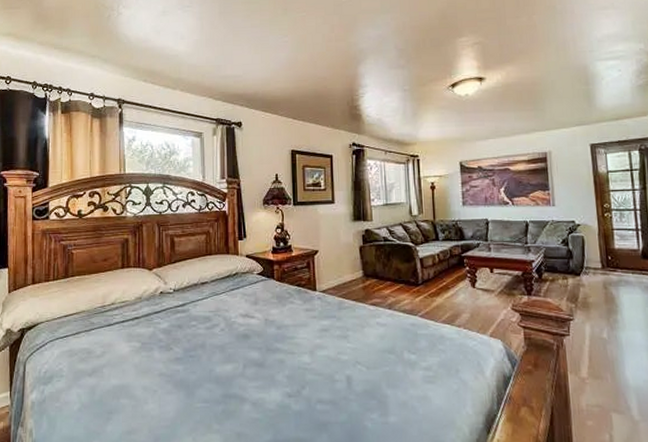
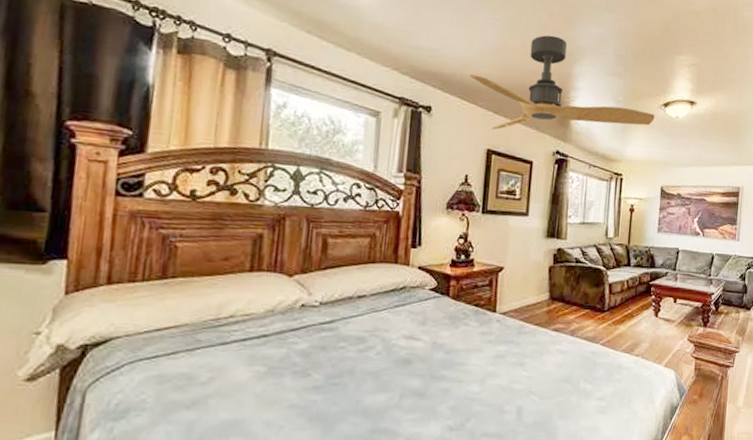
ceiling fan: none [270,44,444,133] -> present [470,35,655,130]

